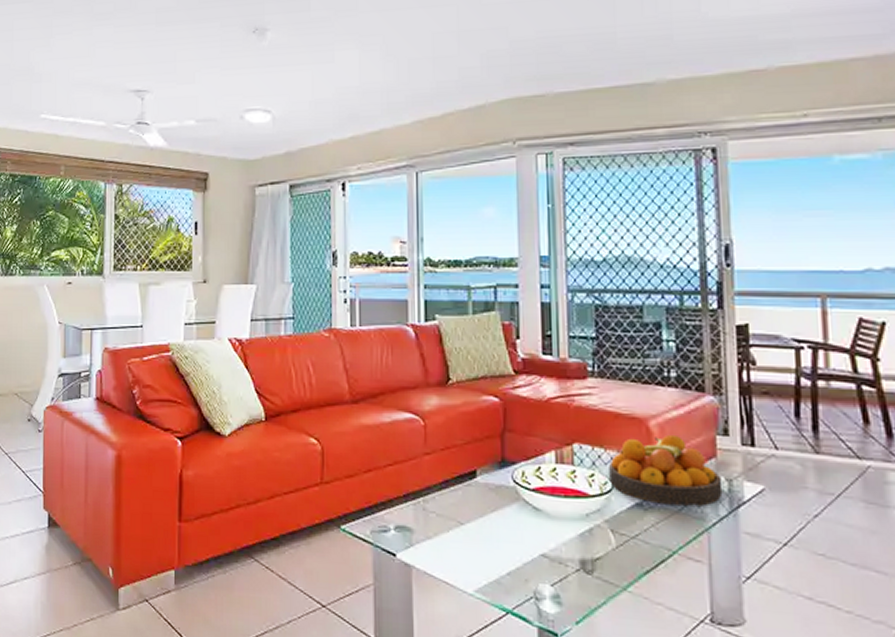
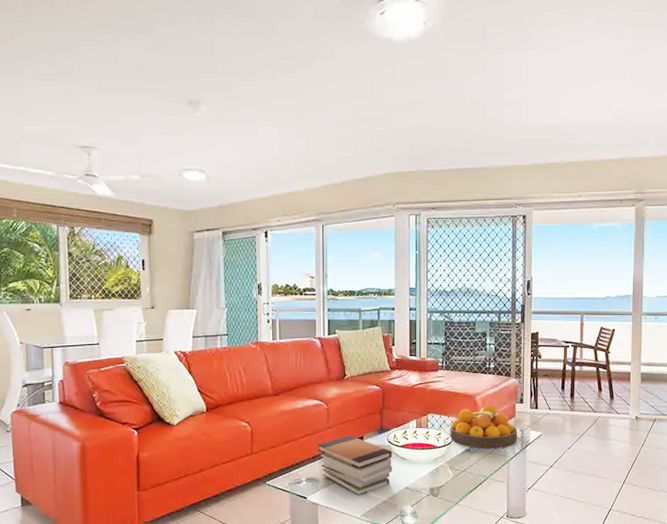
book stack: none [411,467,522,560] -> present [317,435,393,496]

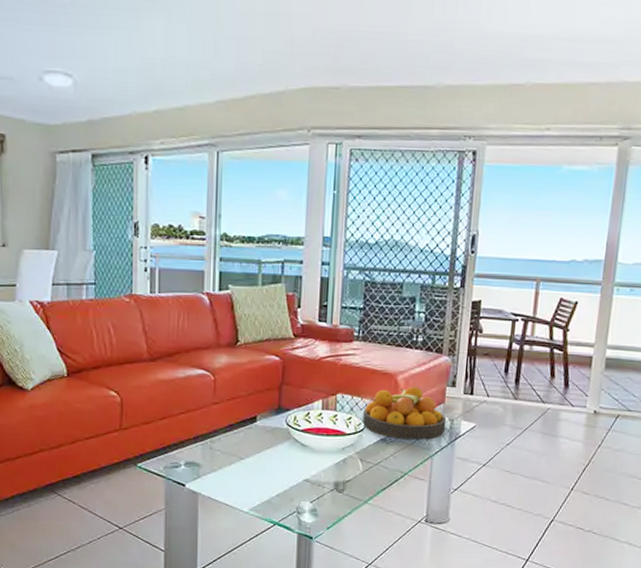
book stack: present [317,435,393,496] -> none [200,414,291,486]

